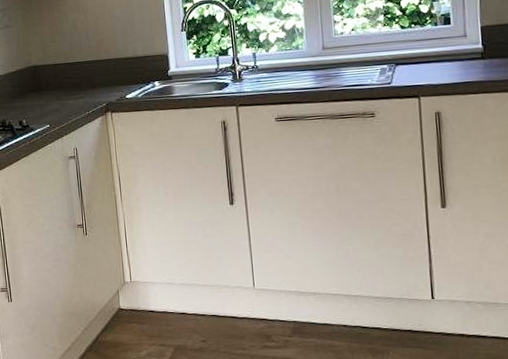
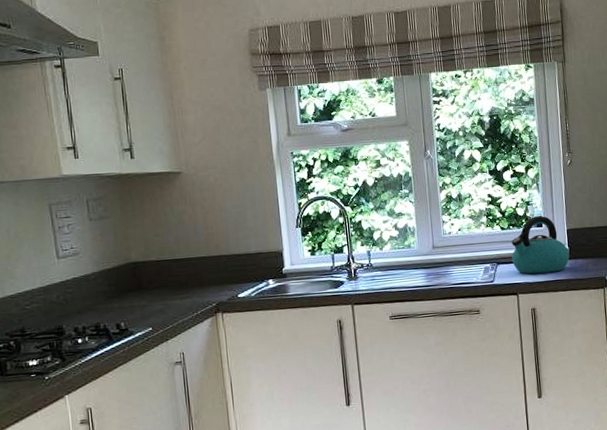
kettle: none [413,12,484,76] -> present [511,216,570,274]

